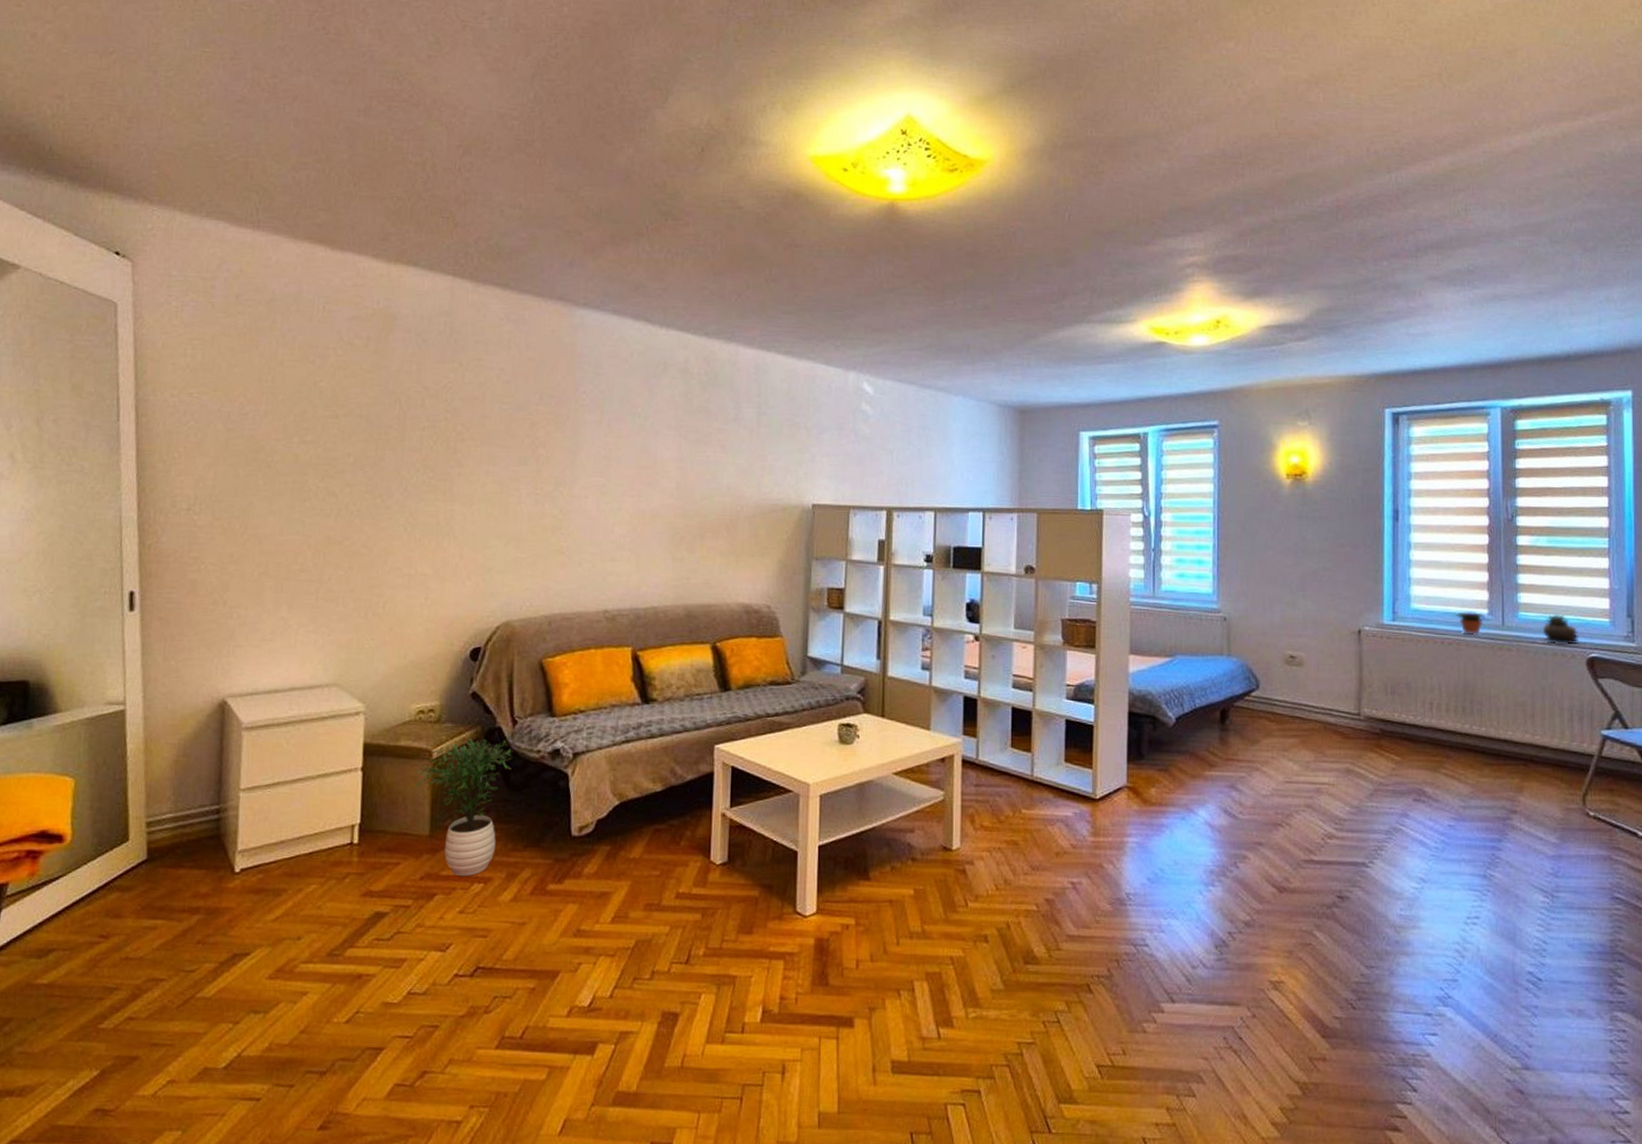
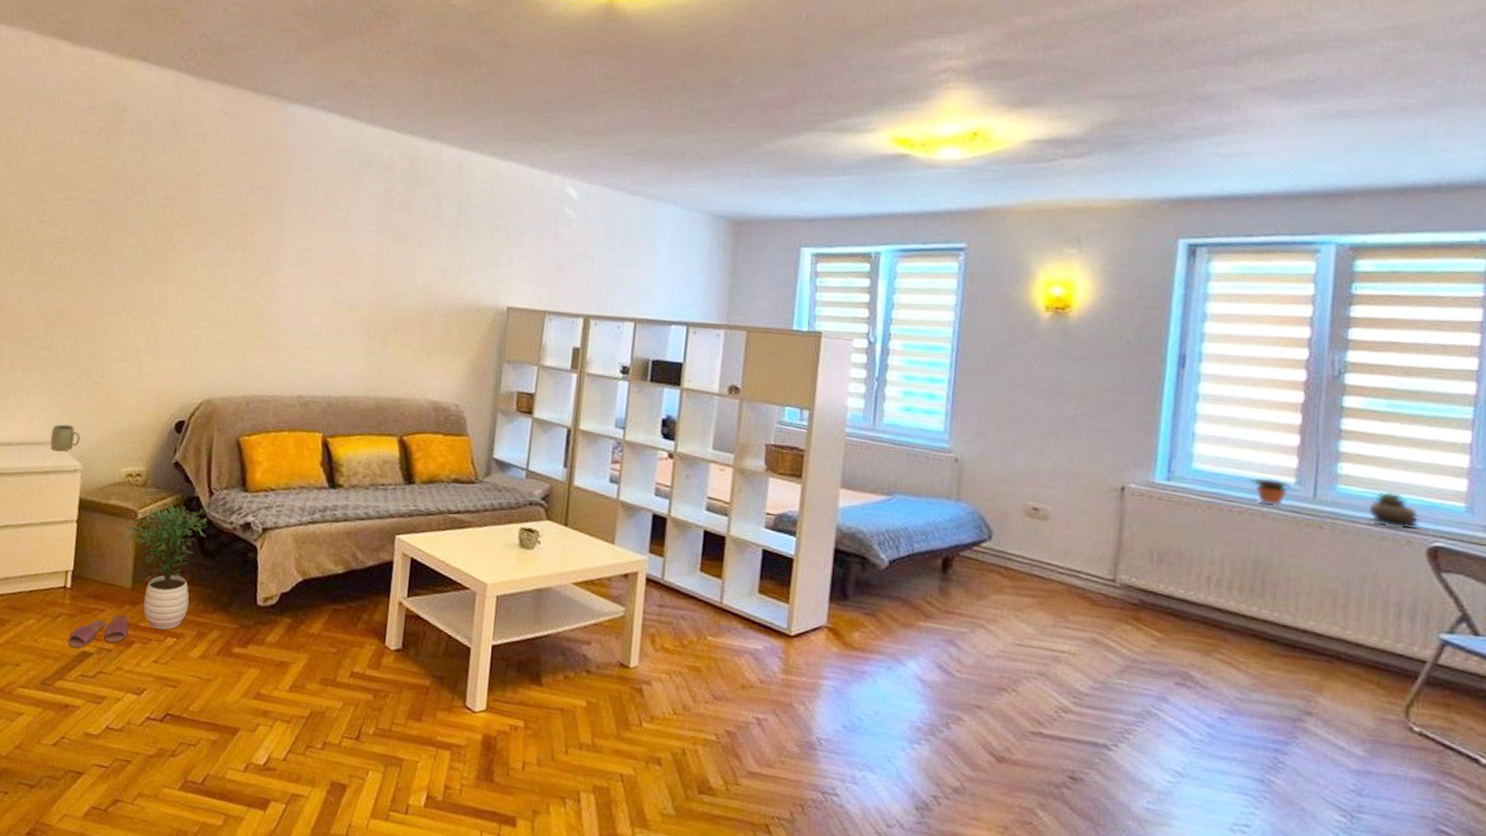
mug: none [326,663,361,694] -> present [50,424,80,452]
slippers: none [358,865,429,909] -> present [68,614,129,648]

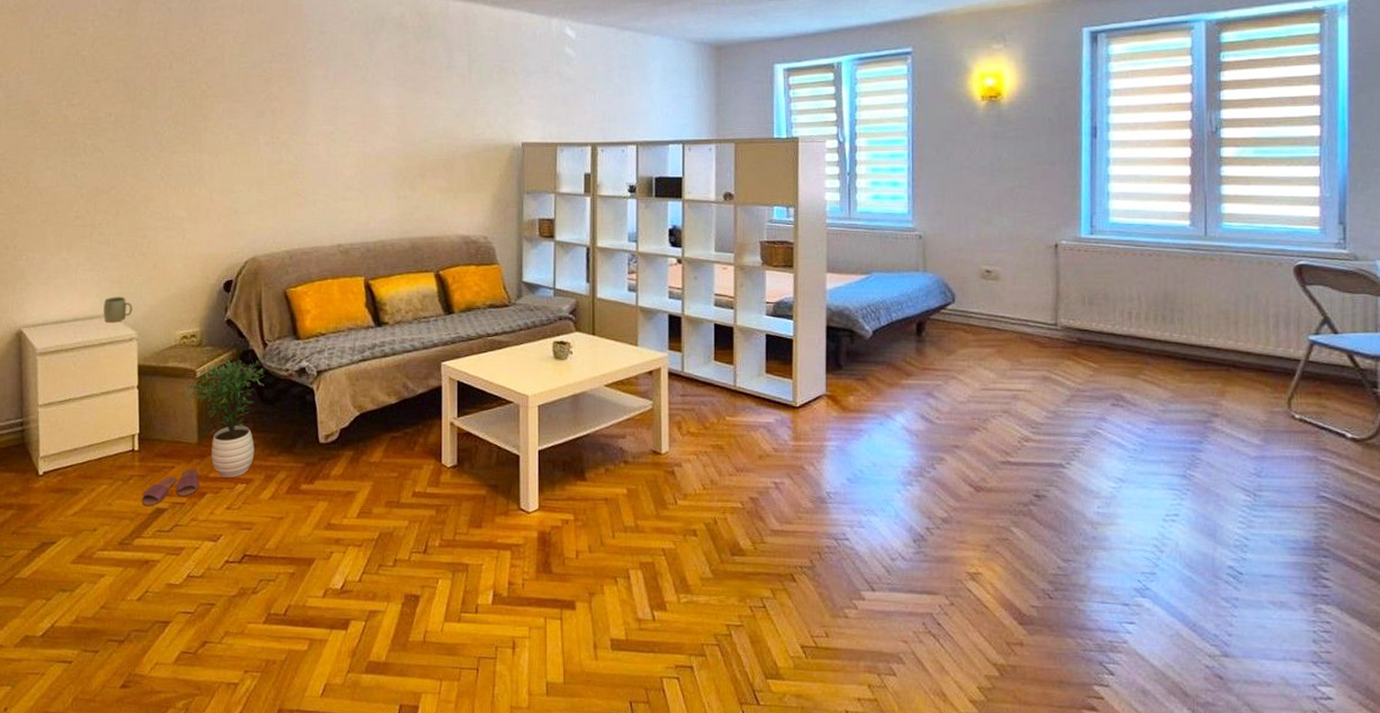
potted flower: present [1247,478,1301,506] -> none [1153,224,1195,246]
succulent plant: present [1360,491,1422,530] -> none [1242,224,1289,253]

